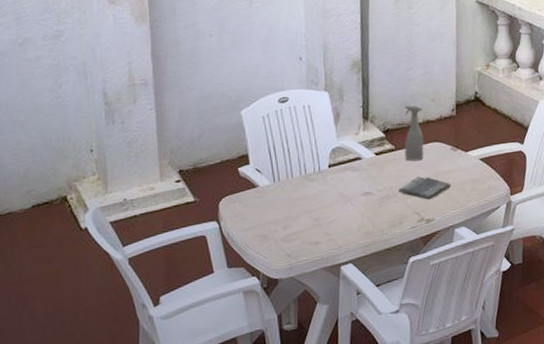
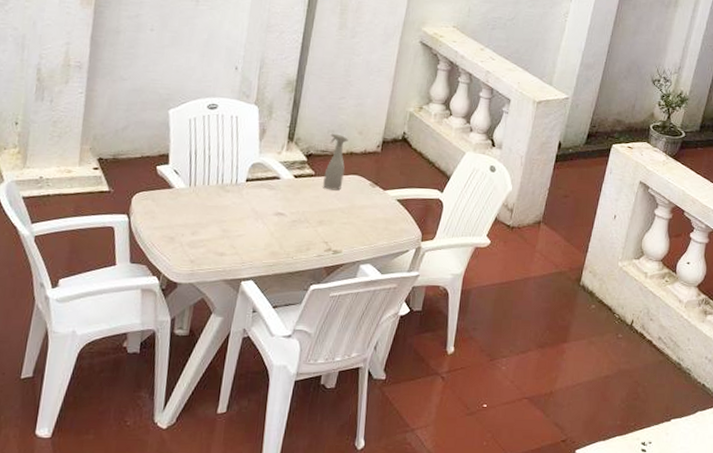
dish towel: present [399,175,451,200] -> none [311,205,364,231]

